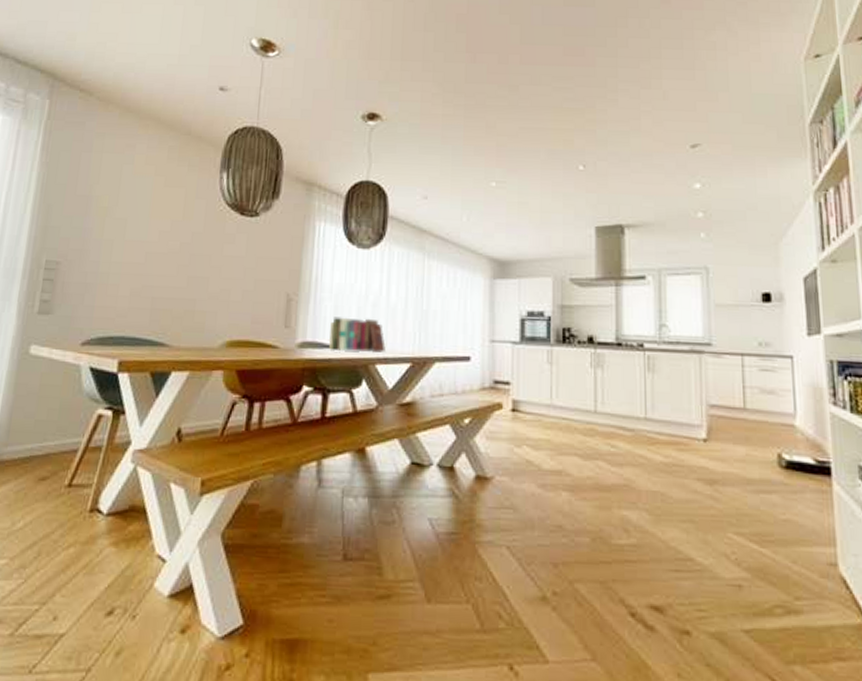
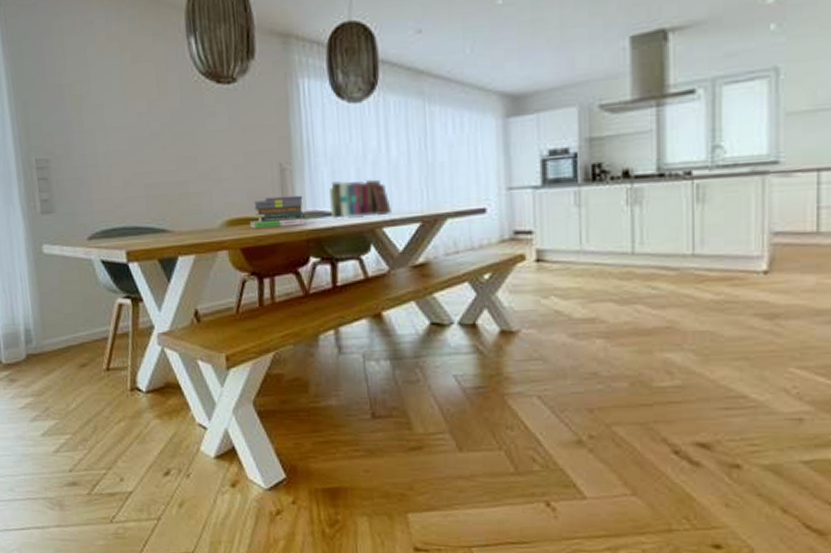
books: none [248,324,305,354] -> present [249,195,306,229]

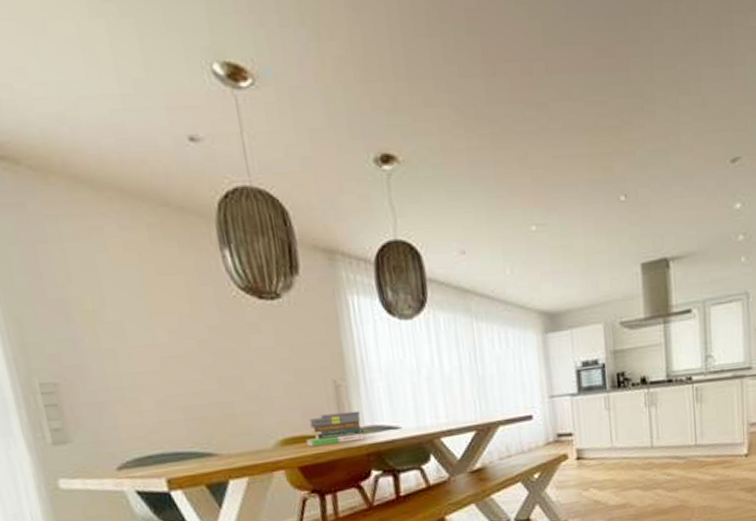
books: present [329,179,392,218] -> none [387,392,448,431]

